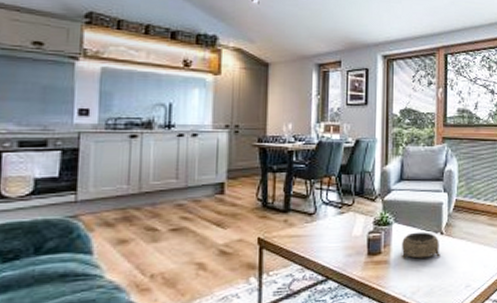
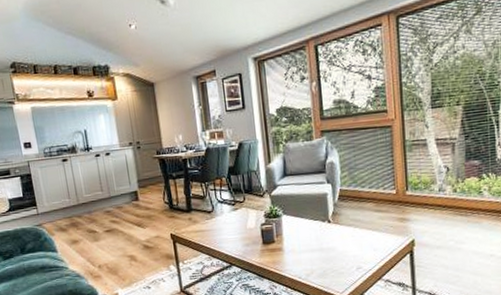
decorative bowl: present [402,232,440,259] -> none [292,221,330,247]

